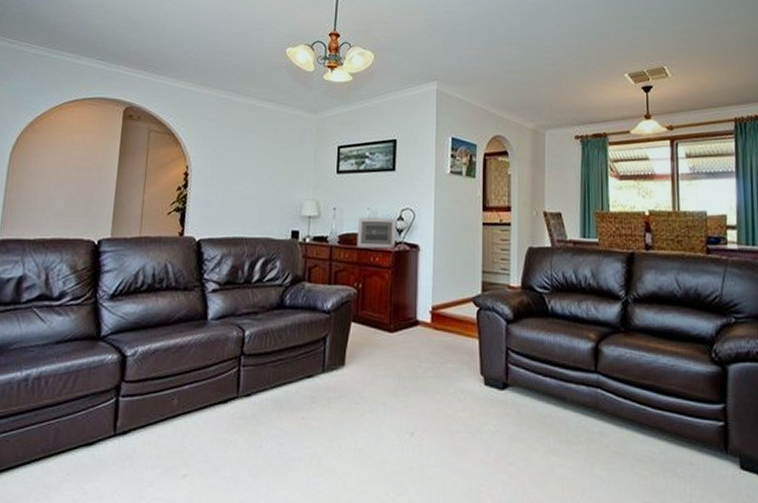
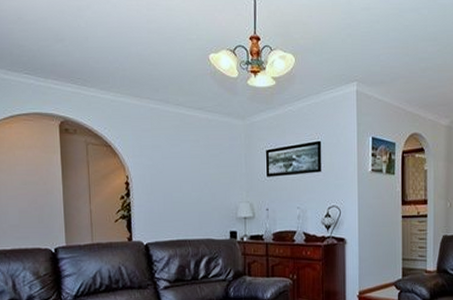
picture frame: present [357,217,397,250] -> none [289,215,325,244]

